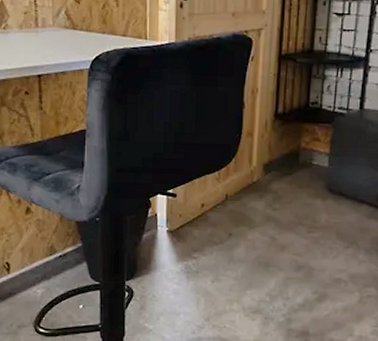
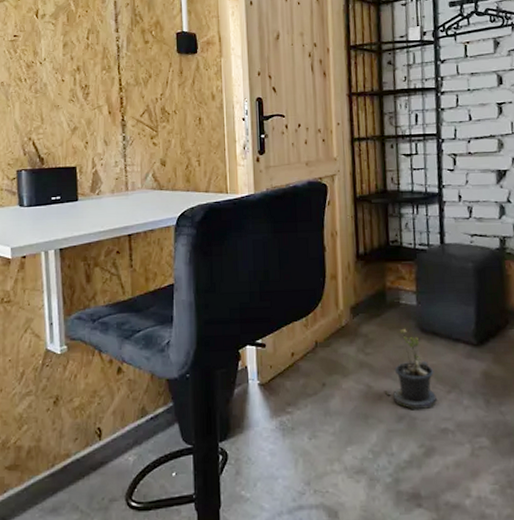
potted plant: none [287,187,336,262] -> present [384,328,438,411]

